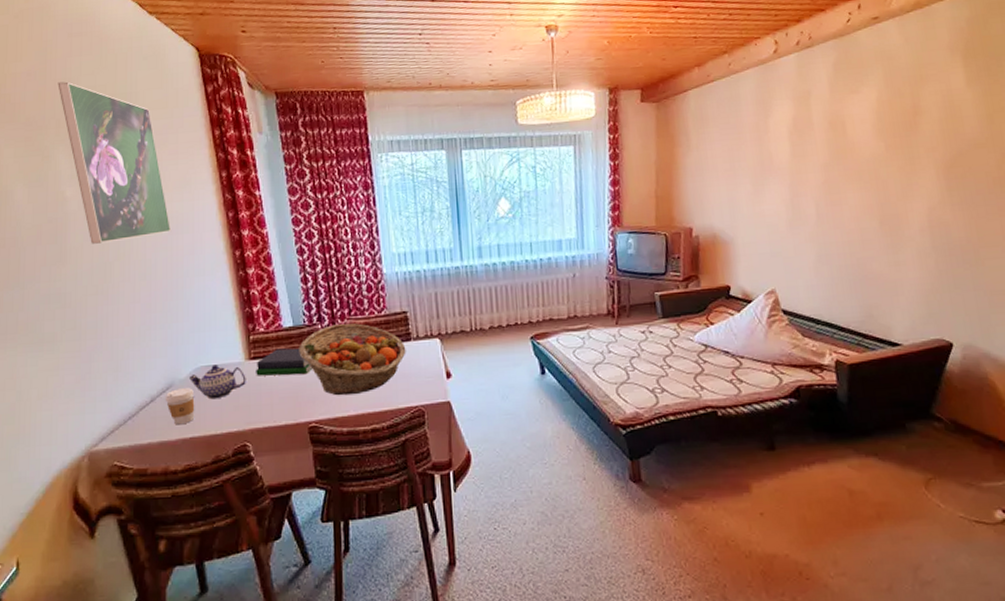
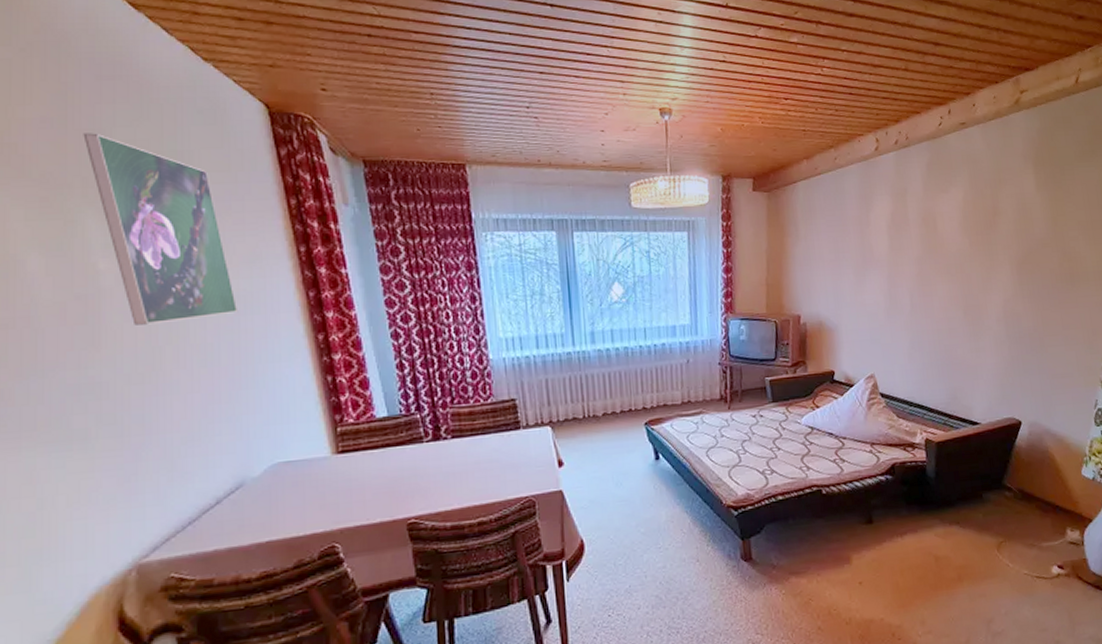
coffee cup: present [165,388,195,425] -> none [234,487,272,529]
teapot: present [189,364,246,400] -> none [264,460,333,499]
book: present [256,347,313,376] -> none [345,439,412,471]
fruit basket: present [299,323,406,396] -> none [394,412,515,489]

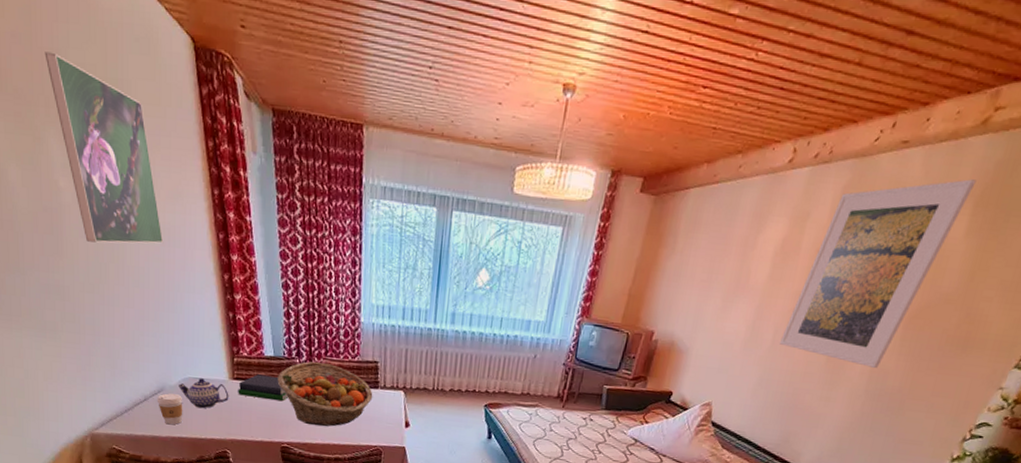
coffee cup: none [234,487,272,529] -> present [156,393,183,425]
teapot: none [264,460,333,499] -> present [179,378,229,409]
book: none [345,439,412,471] -> present [238,374,289,402]
fruit basket: none [394,412,515,489] -> present [277,361,373,427]
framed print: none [918,146,1029,315] -> present [780,179,977,369]

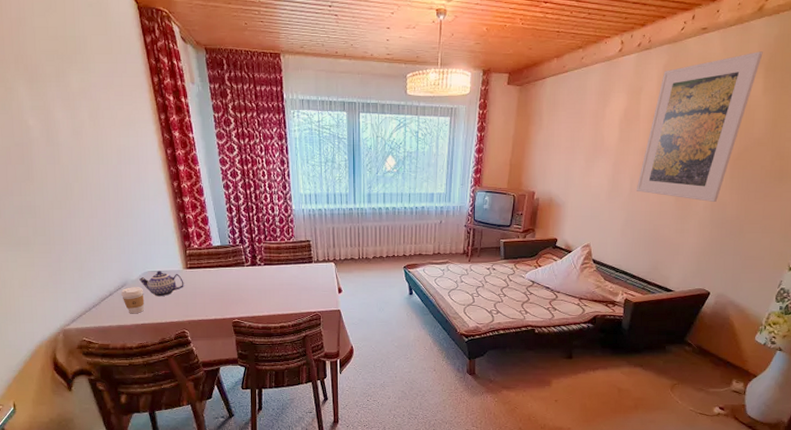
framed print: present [44,52,164,244] -> none [13,21,120,167]
book: present [238,374,289,402] -> none [191,262,236,283]
fruit basket: present [277,361,373,427] -> none [225,246,308,301]

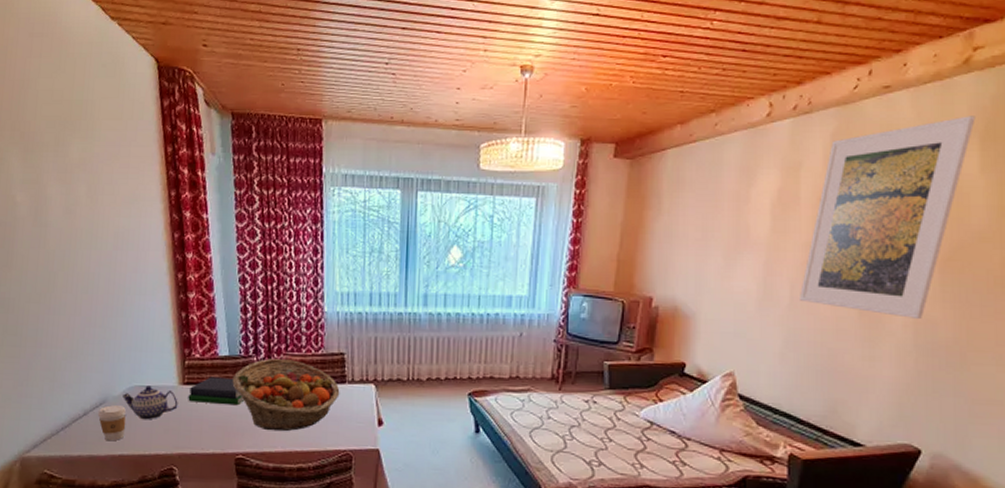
book: none [191,262,236,283] -> present [188,377,245,406]
fruit basket: none [225,246,308,301] -> present [232,358,340,432]

